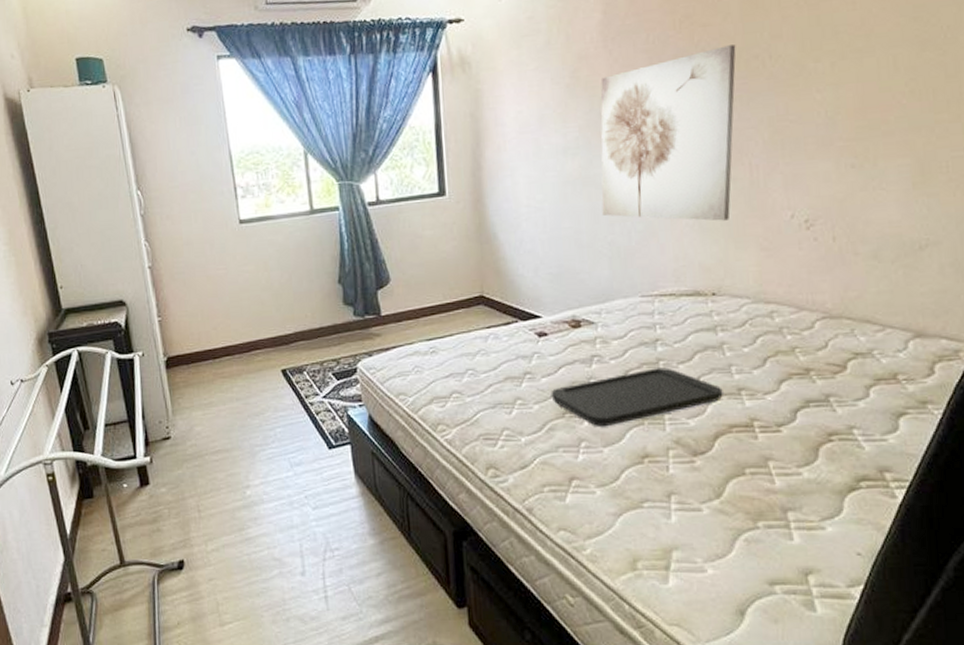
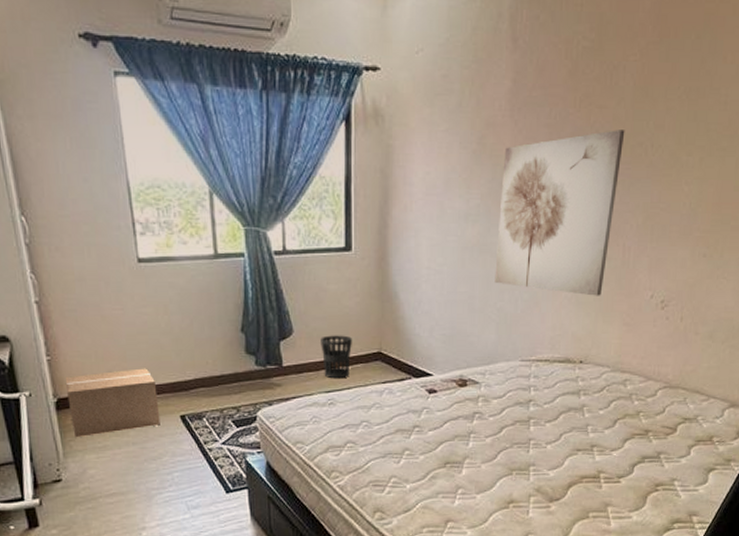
cardboard box: none [174,324,262,396] -> present [65,368,160,438]
wastebasket: none [418,280,452,326] -> present [321,335,352,379]
tray: present [551,367,723,427] -> none [435,425,579,477]

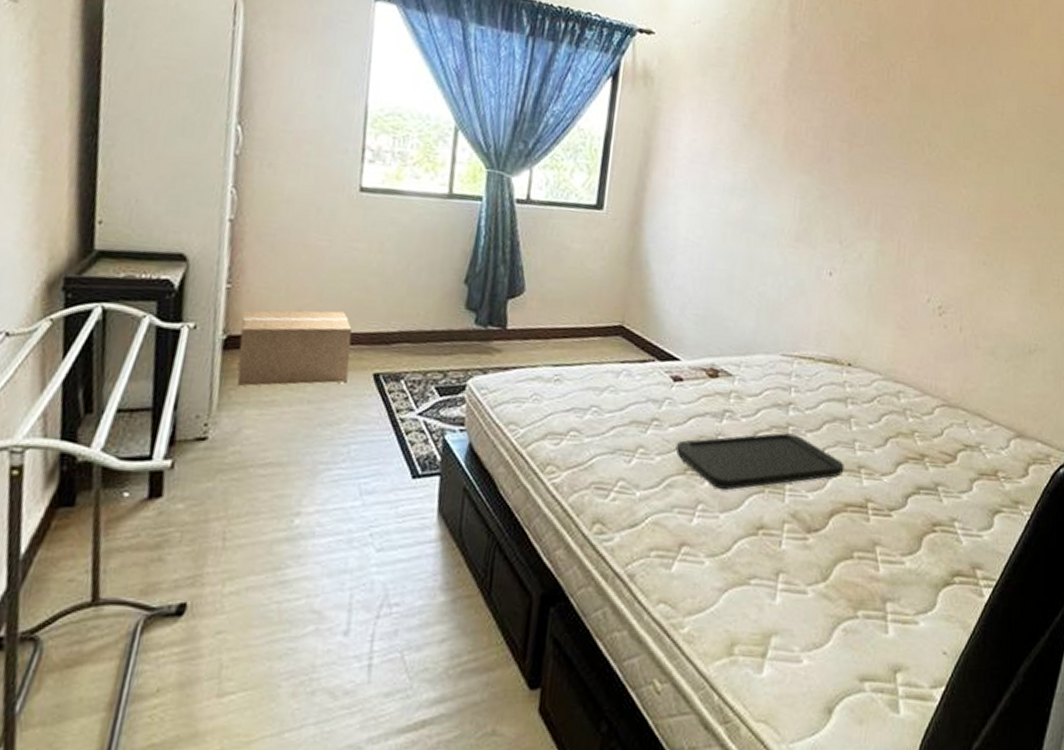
wastebasket: present [321,335,352,379] -> none [553,299,592,352]
tray: none [435,425,579,477] -> present [675,432,844,491]
wall art: present [495,130,625,296] -> none [758,123,902,293]

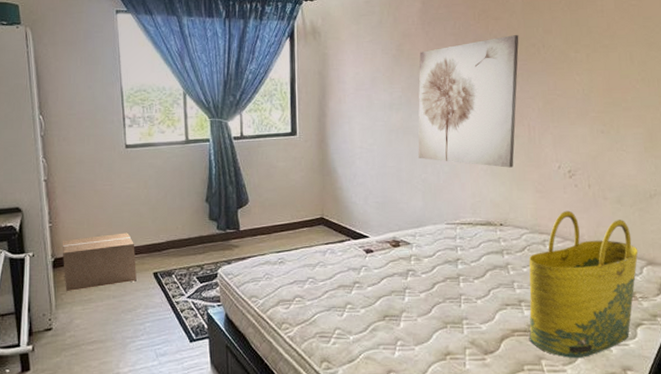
tray: present [675,432,844,491] -> none [374,282,508,329]
wall art: none [758,123,902,293] -> present [418,35,519,168]
tote bag: none [865,356,1008,548] -> present [529,210,639,358]

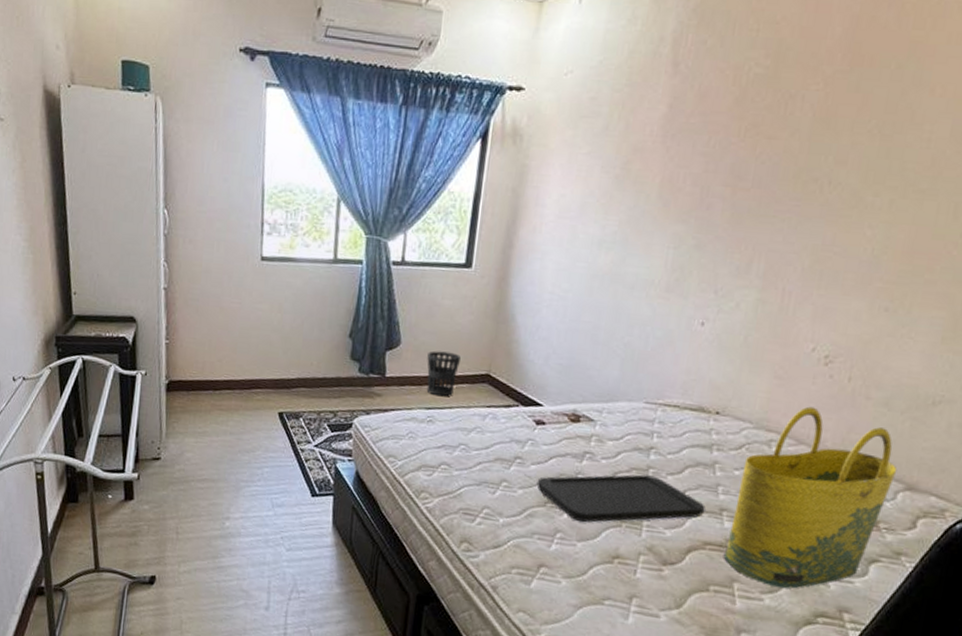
cardboard box: present [62,233,137,292] -> none [178,360,261,421]
wastebasket: none [272,204,298,241] -> present [426,350,461,397]
tray: none [374,282,508,329] -> present [536,474,706,523]
wall art: present [418,35,519,168] -> none [624,163,798,343]

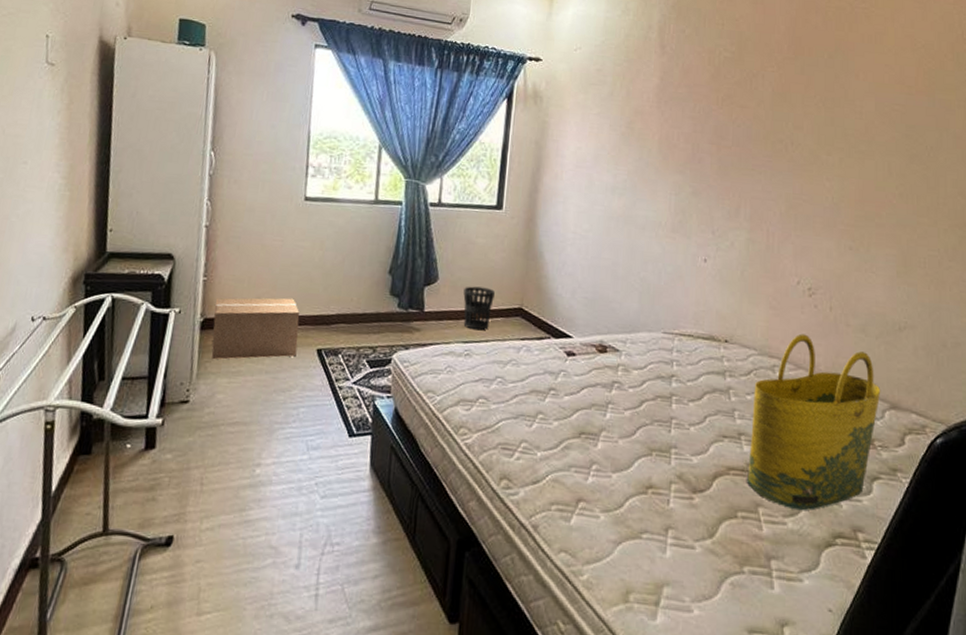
cardboard box: none [178,360,261,421] -> present [211,298,300,360]
tray: present [536,474,706,523] -> none [570,402,725,453]

